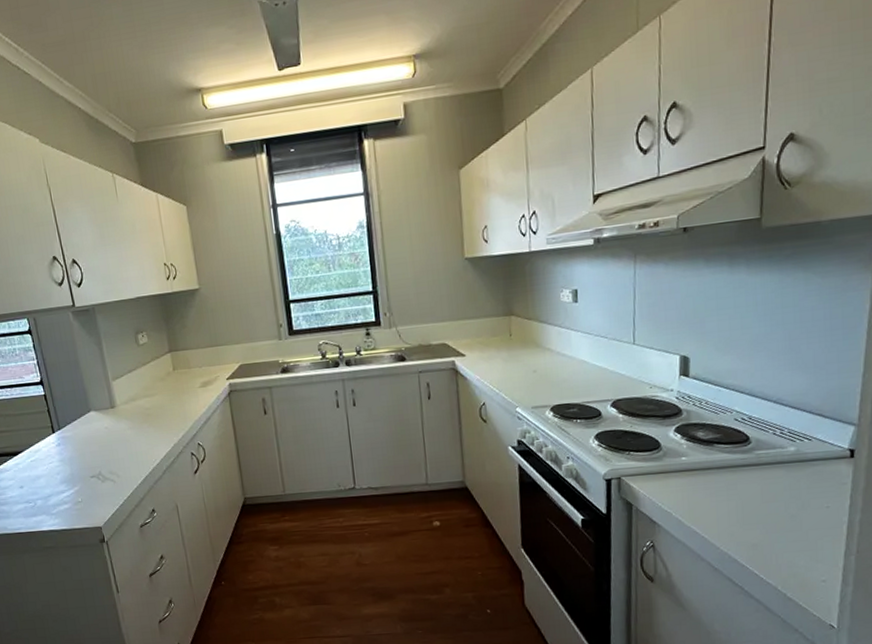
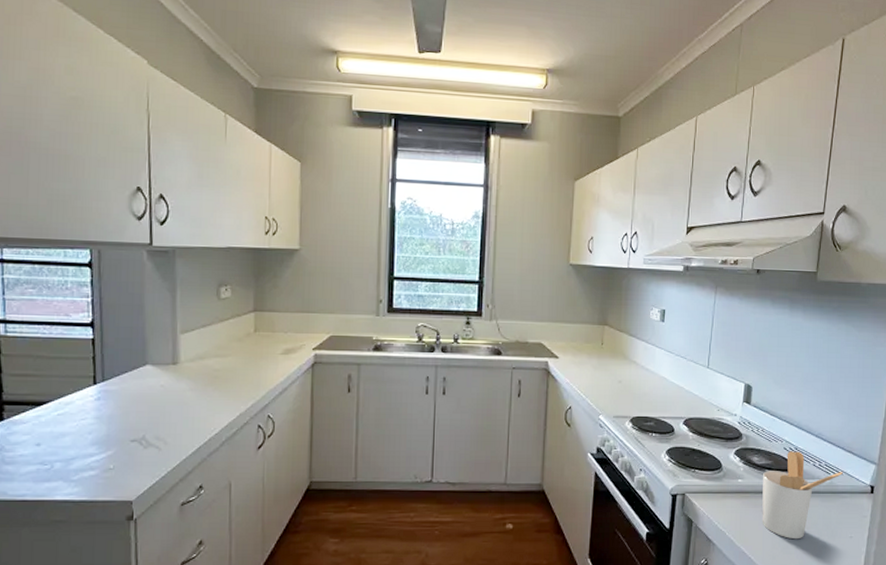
utensil holder: none [711,420,812,515] -> present [762,451,843,540]

